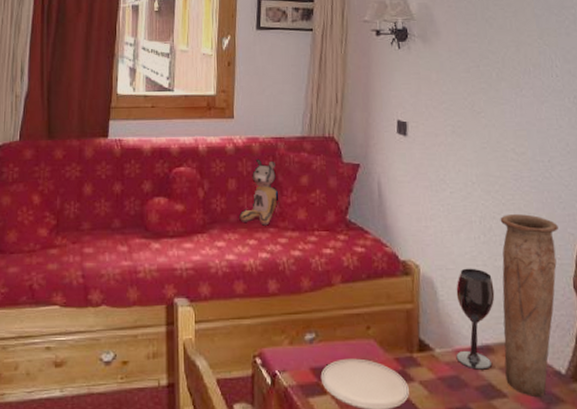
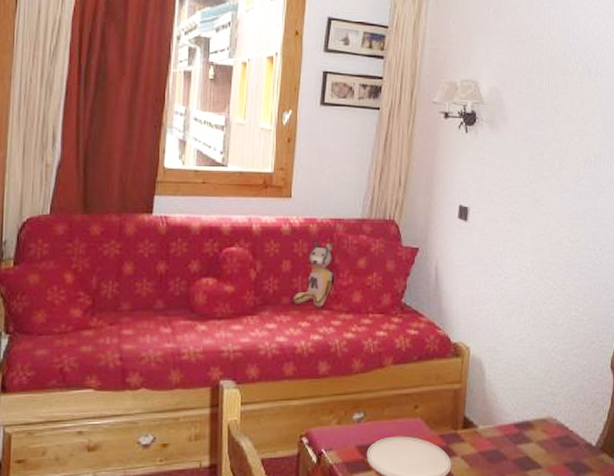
wine glass: present [456,268,495,370] -> none [497,350,538,444]
vase: present [500,214,558,397] -> none [542,299,602,467]

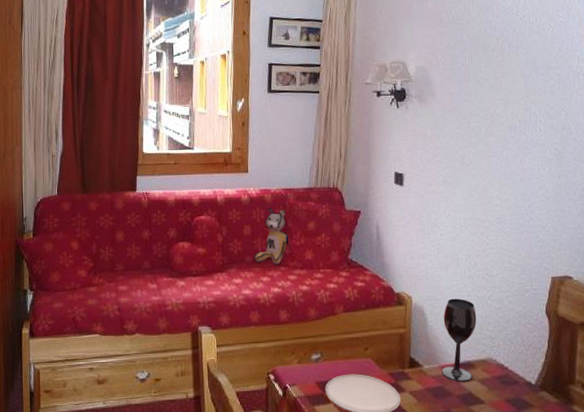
wine glass: none [497,350,538,444] -> present [441,298,477,382]

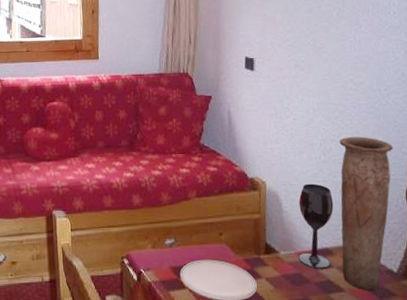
stuffed animal: present [254,208,290,265] -> none [106,94,141,150]
vase: none [483,252,535,403] -> present [339,137,393,291]

